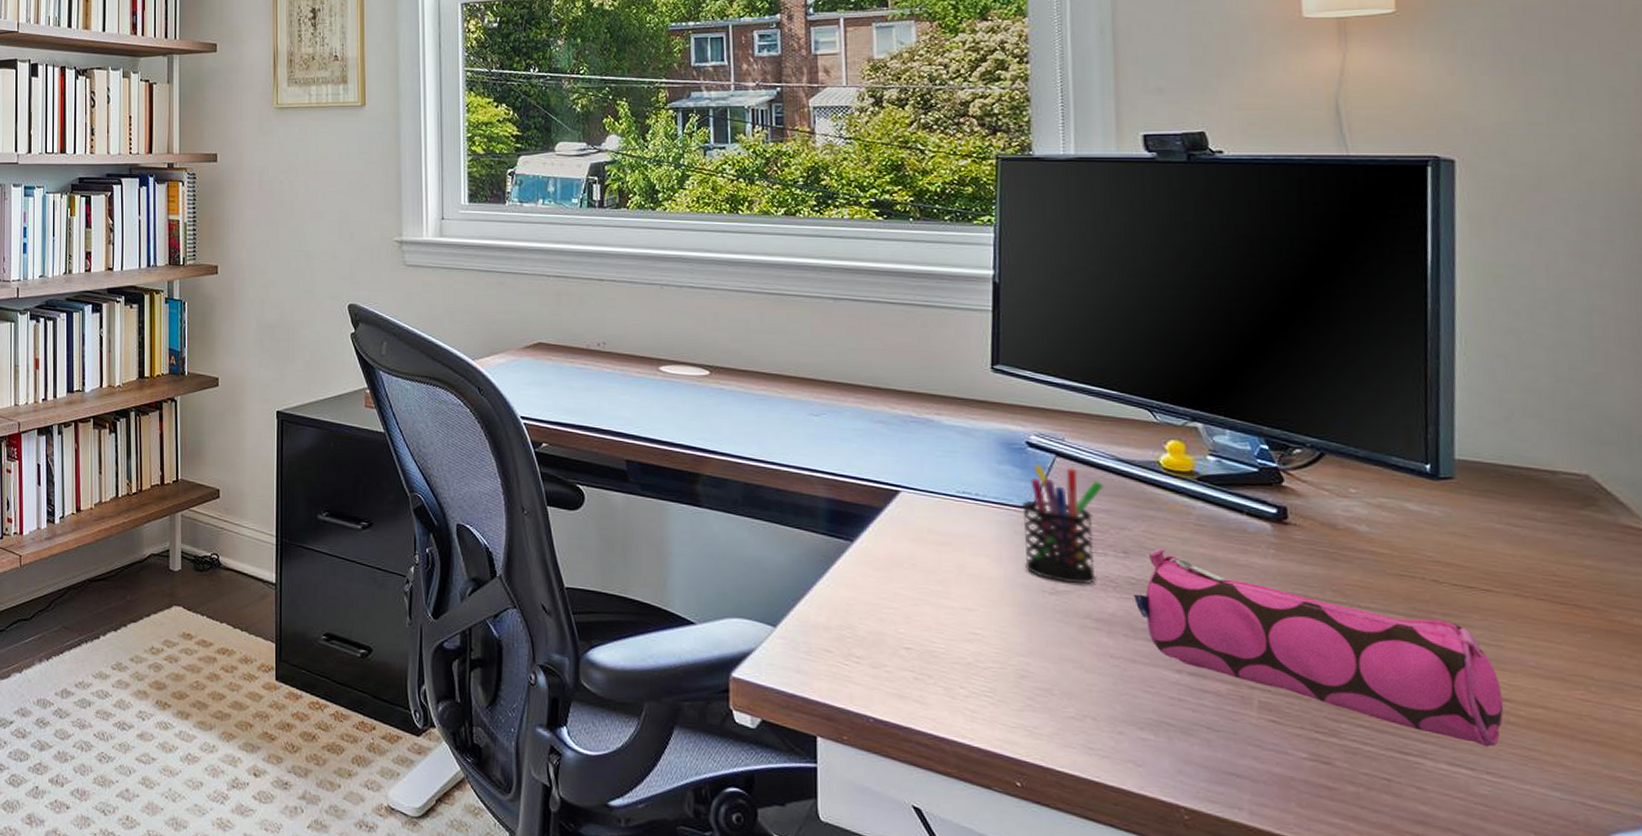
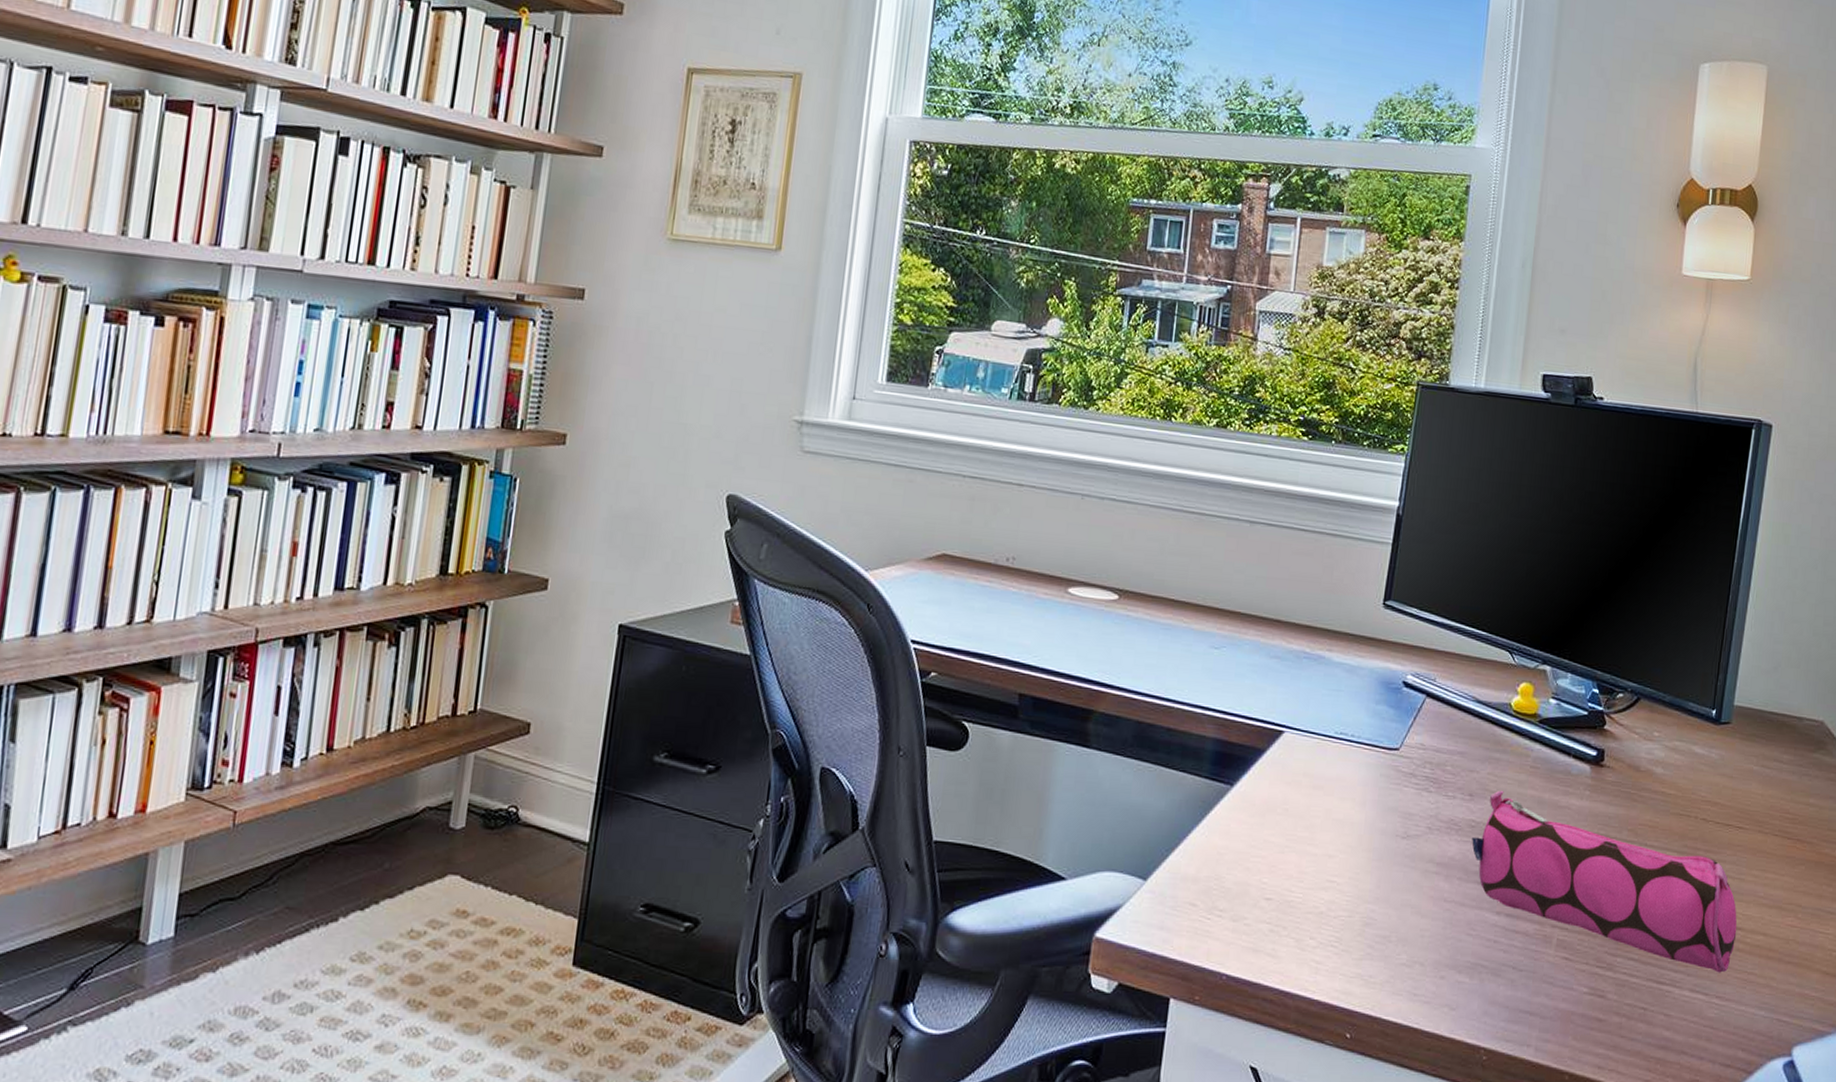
pen holder: present [1022,463,1104,585] -> none [1384,704,1462,828]

